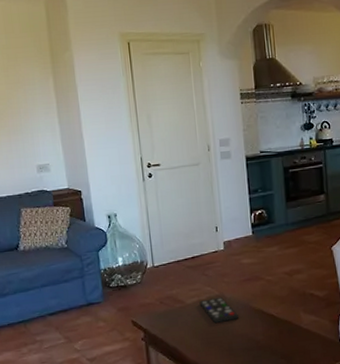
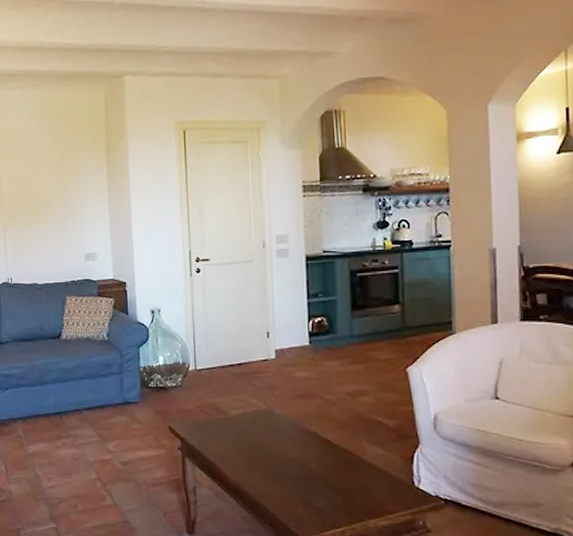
remote control: present [199,297,239,323] -> none [244,412,288,441]

